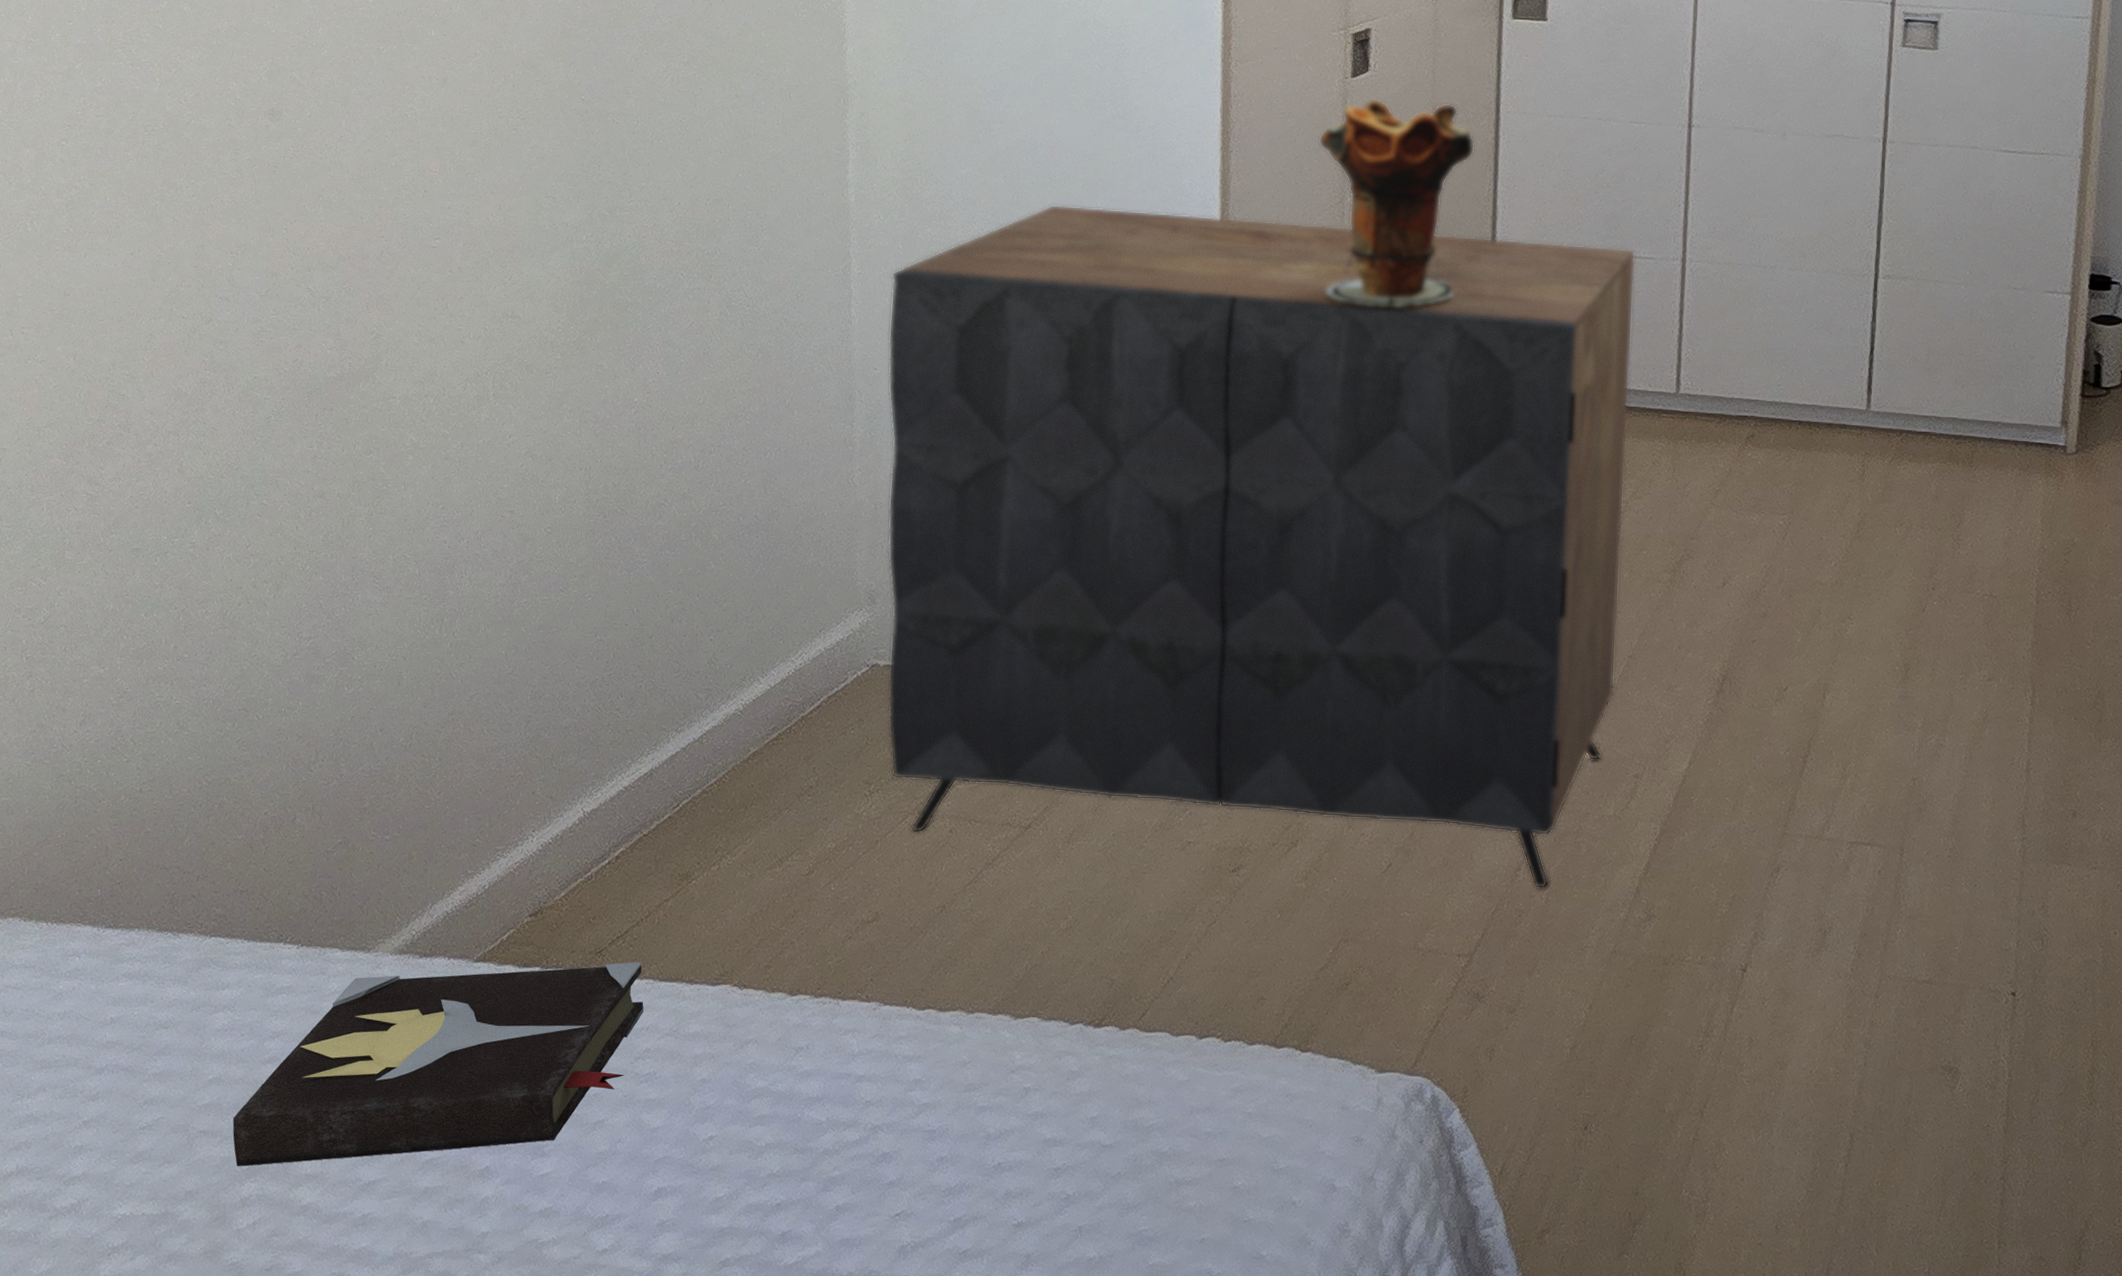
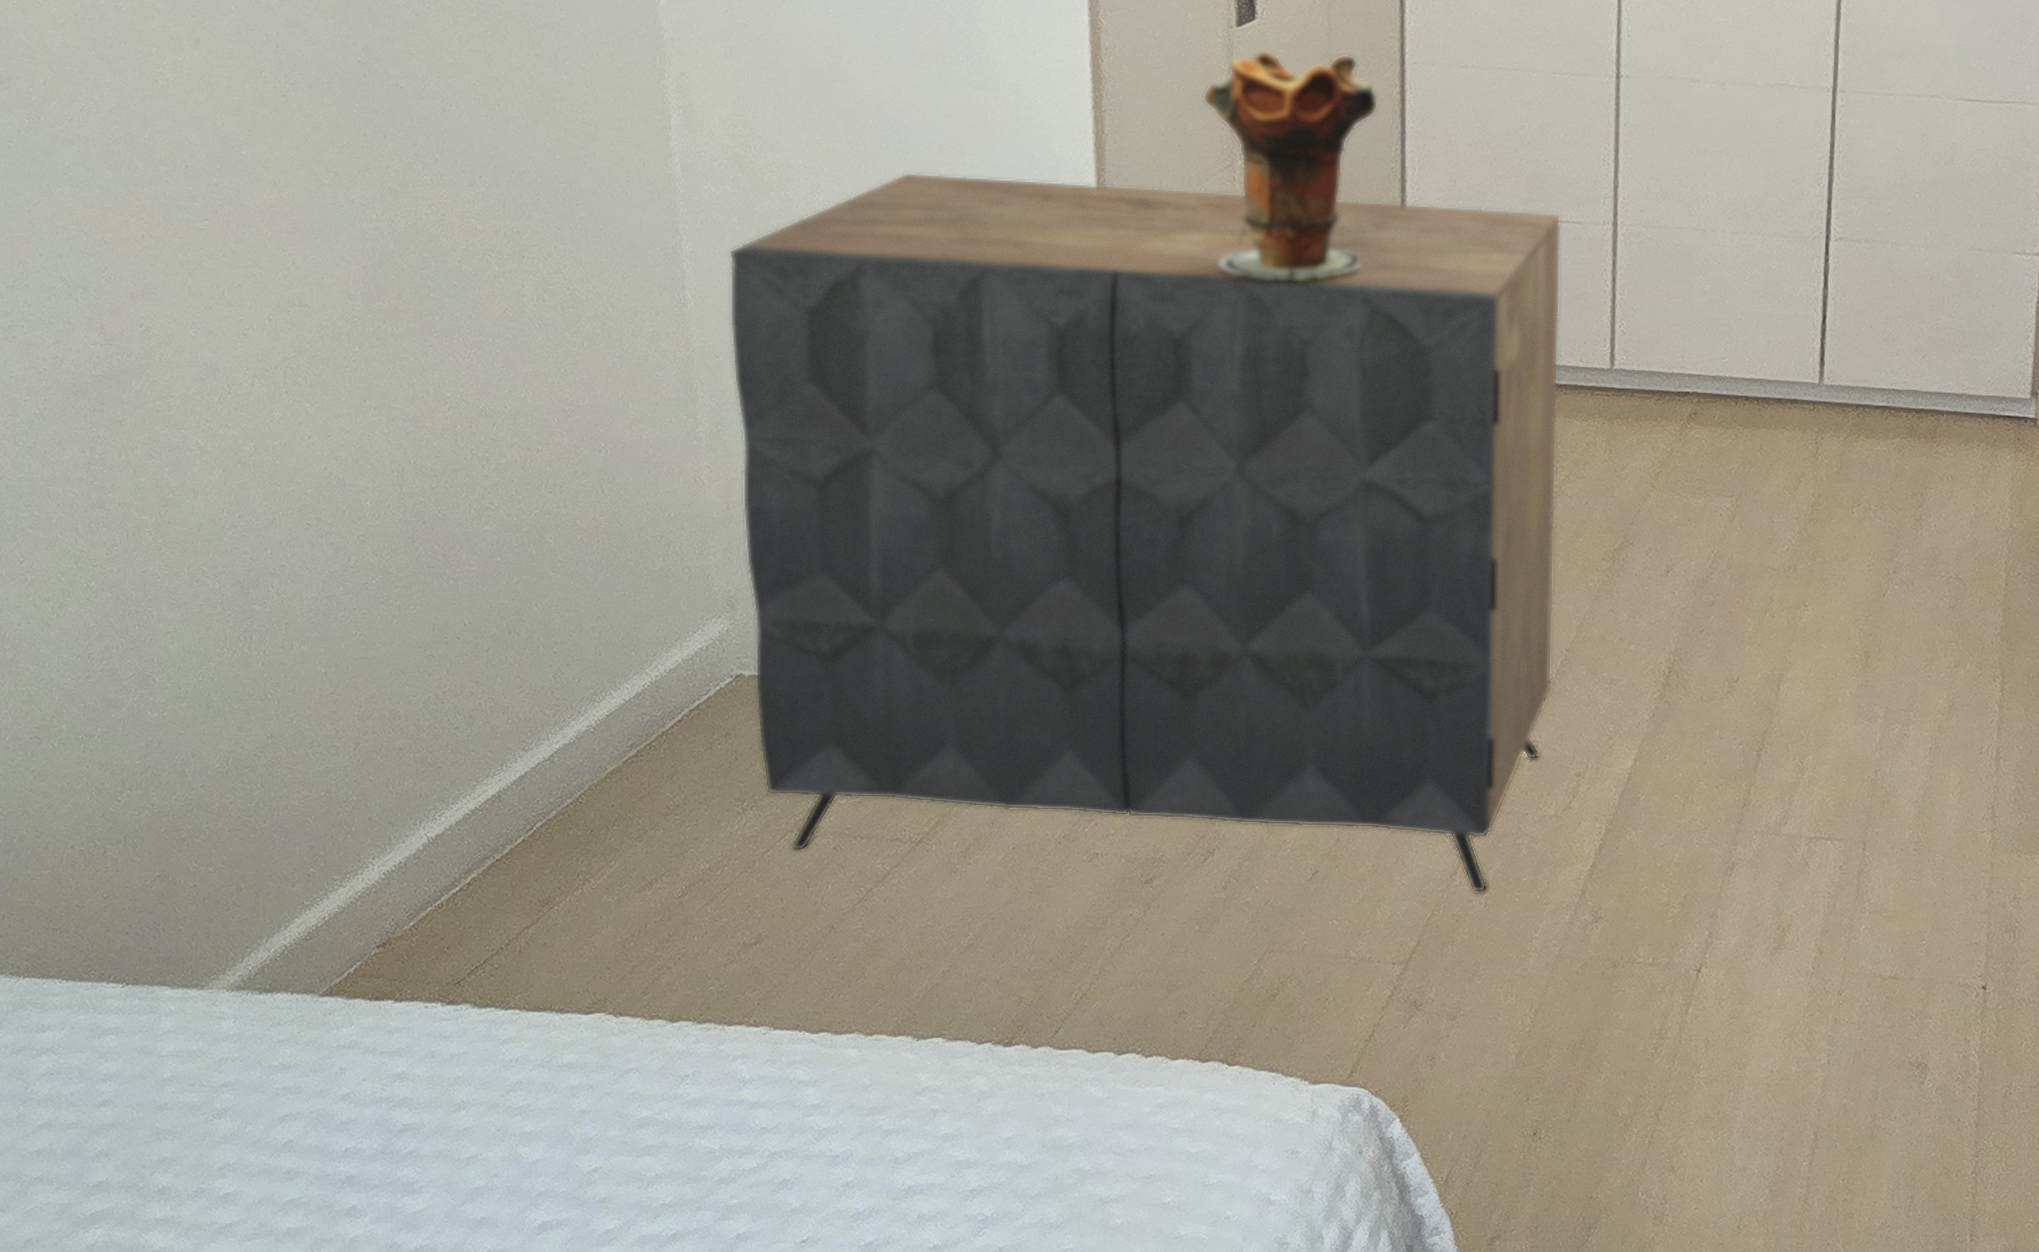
hardback book: present [232,962,644,1166] -> none [69,992,511,1213]

